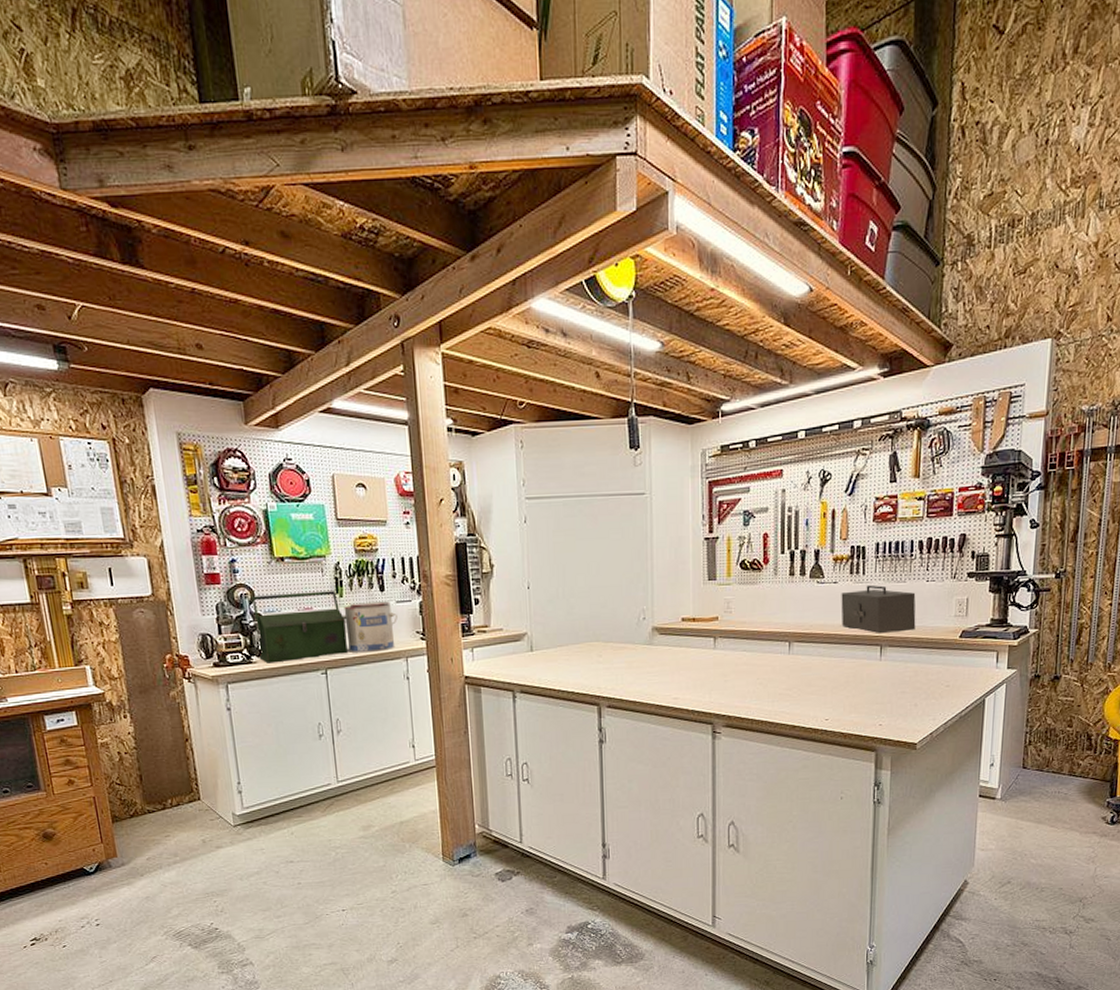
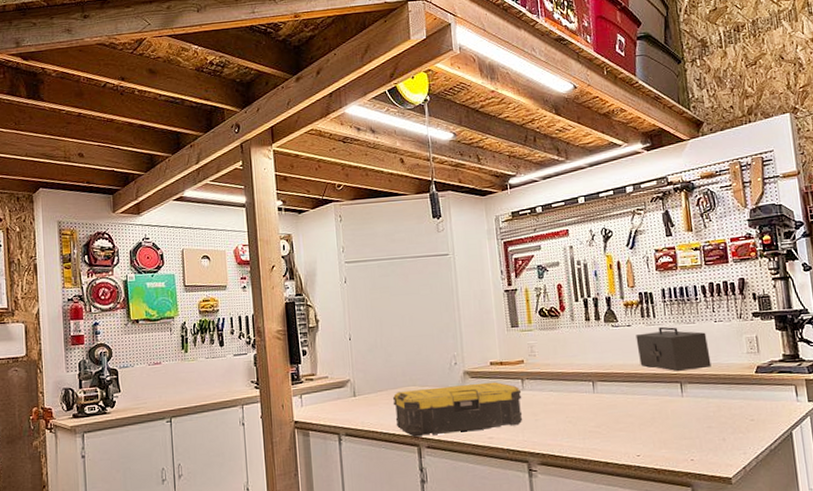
tool box: present [252,591,348,663] -> none [110,347,190,414]
paint can: present [343,601,398,654] -> none [187,355,235,403]
toolbox: none [573,639,713,696] -> present [392,382,523,437]

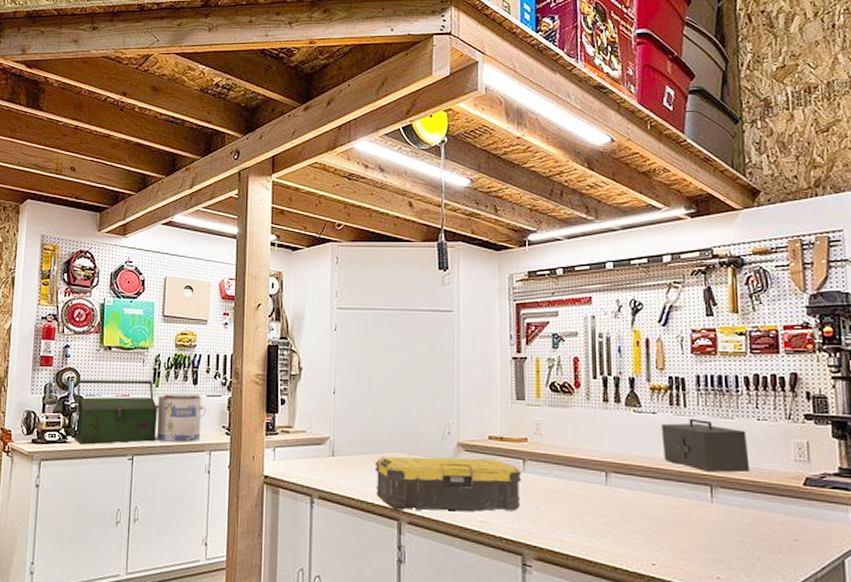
tool box: none [110,347,190,414] -> present [73,379,157,445]
paint can: none [187,355,235,403] -> present [156,393,206,444]

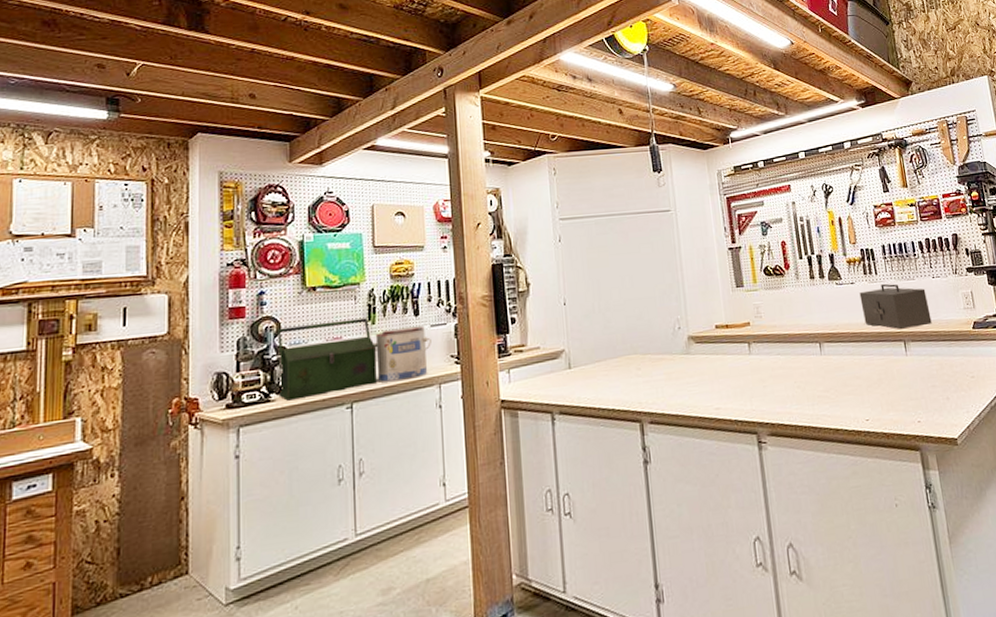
toolbox: present [374,457,522,512] -> none [611,346,751,412]

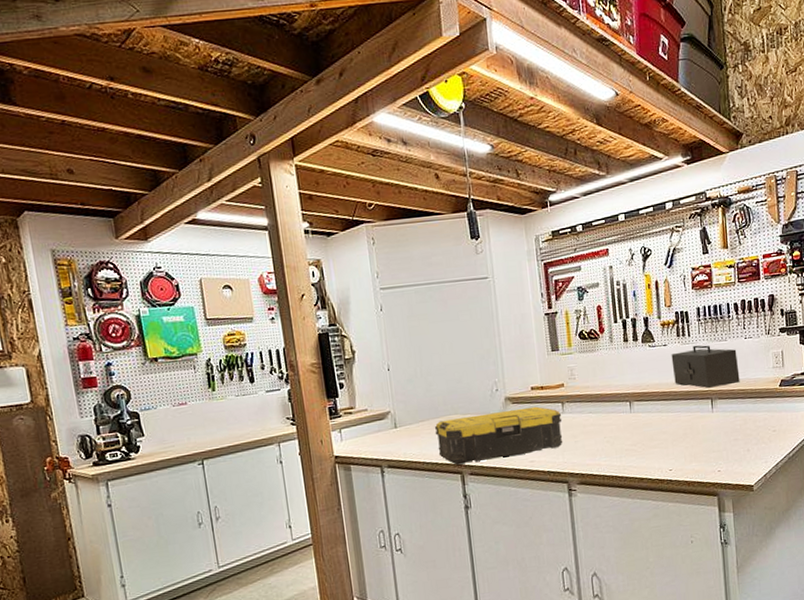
tool box: present [278,318,377,401] -> none [128,385,223,459]
paint can: present [374,325,431,384] -> none [216,391,268,443]
toolbox: none [611,346,751,412] -> present [434,406,563,465]

